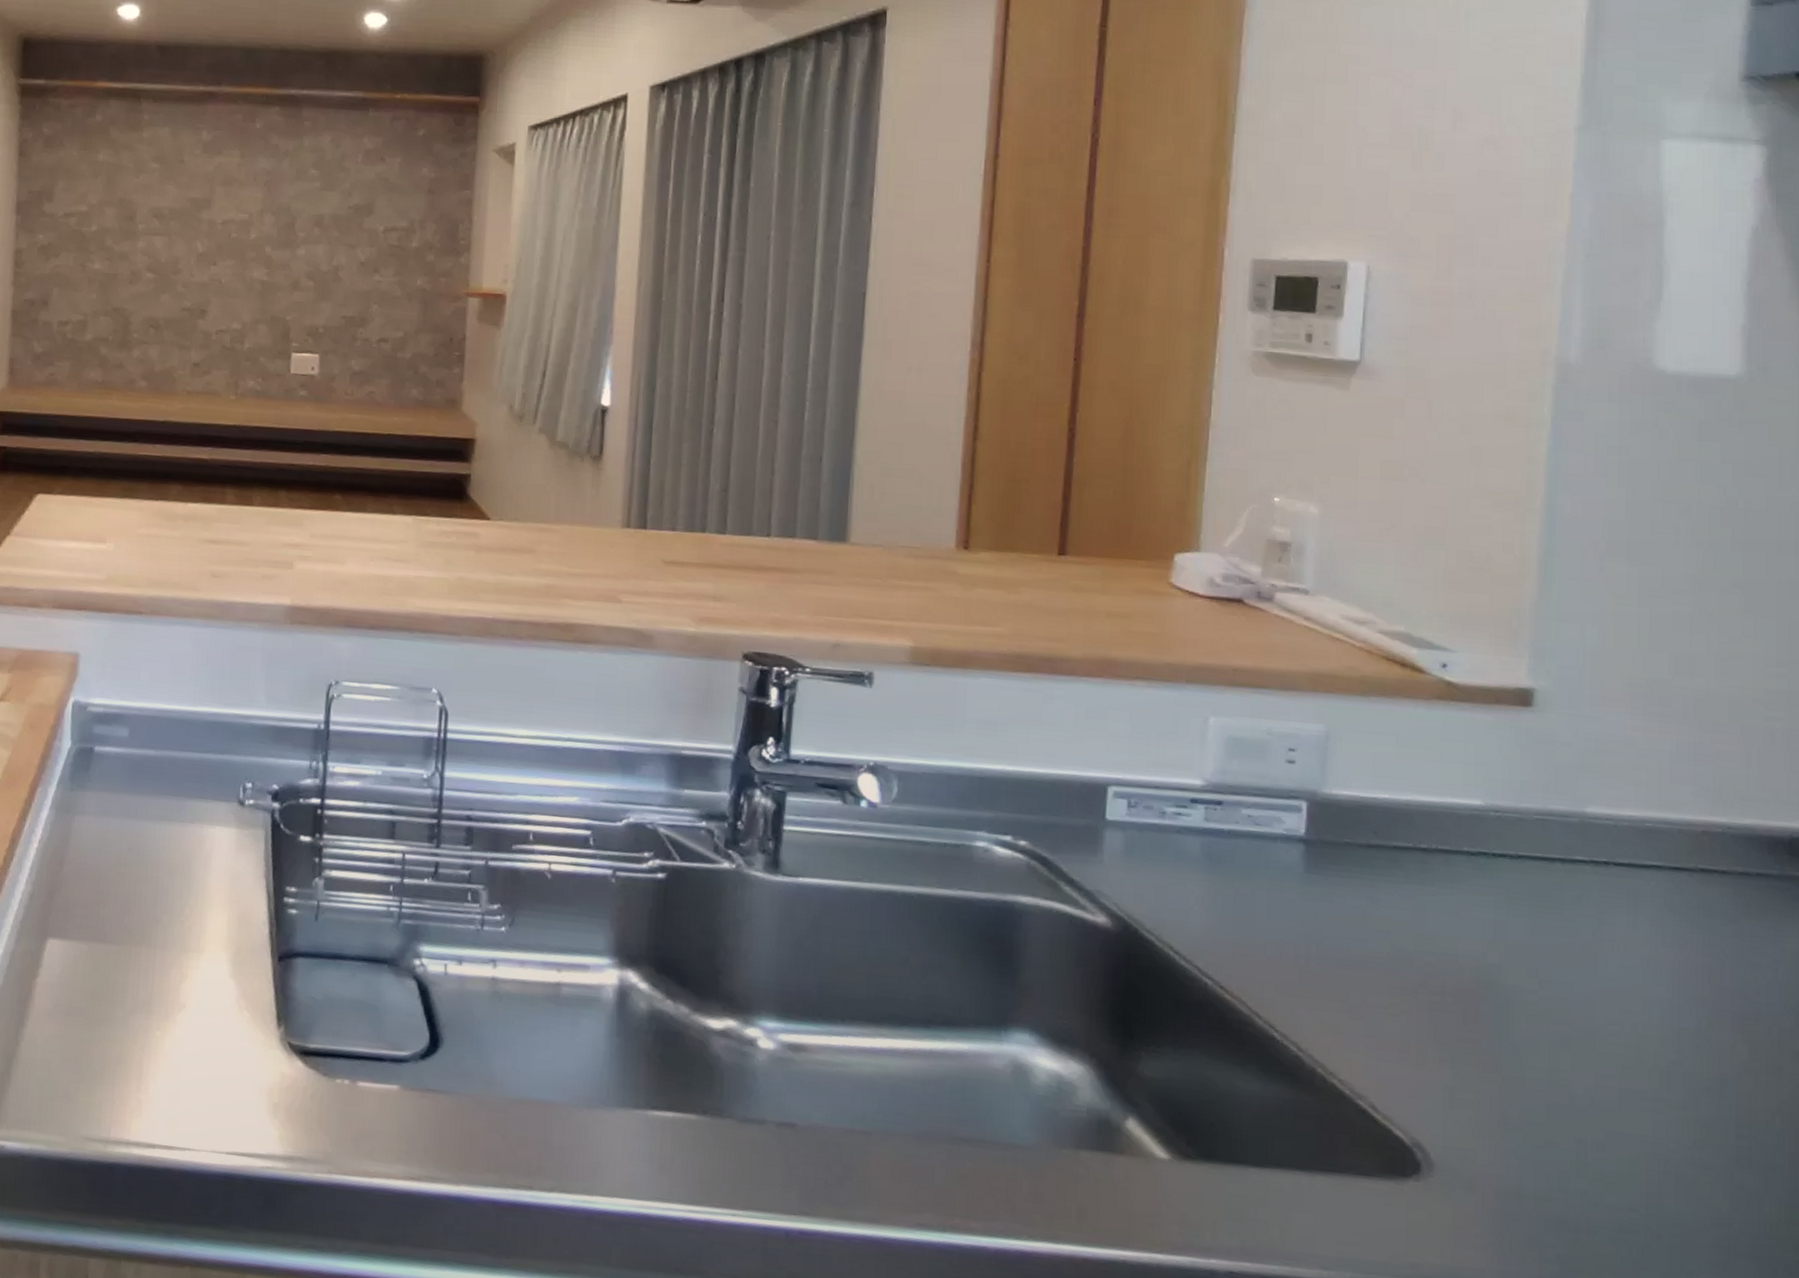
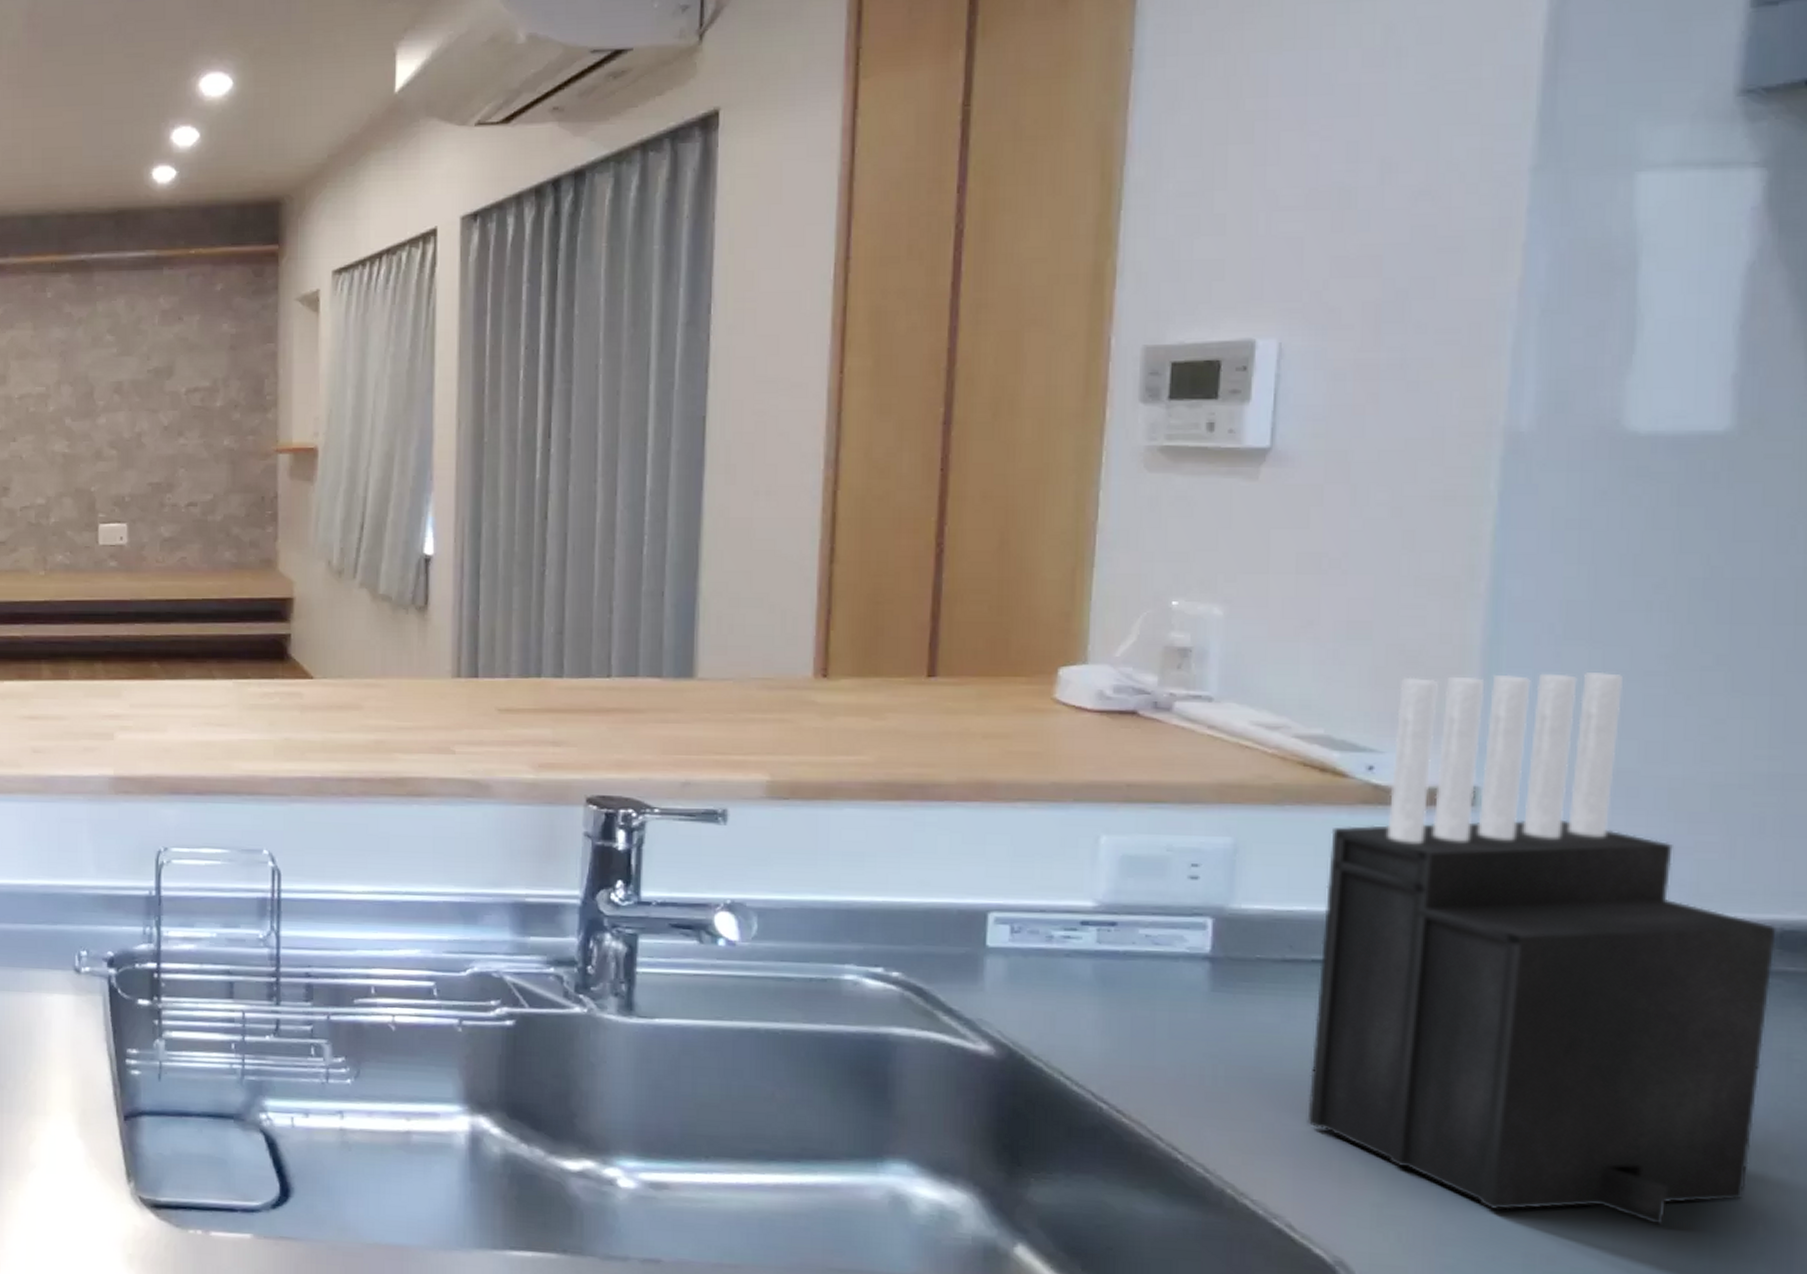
knife block: none [1389,581,1786,1117] -> present [1307,671,1776,1226]

